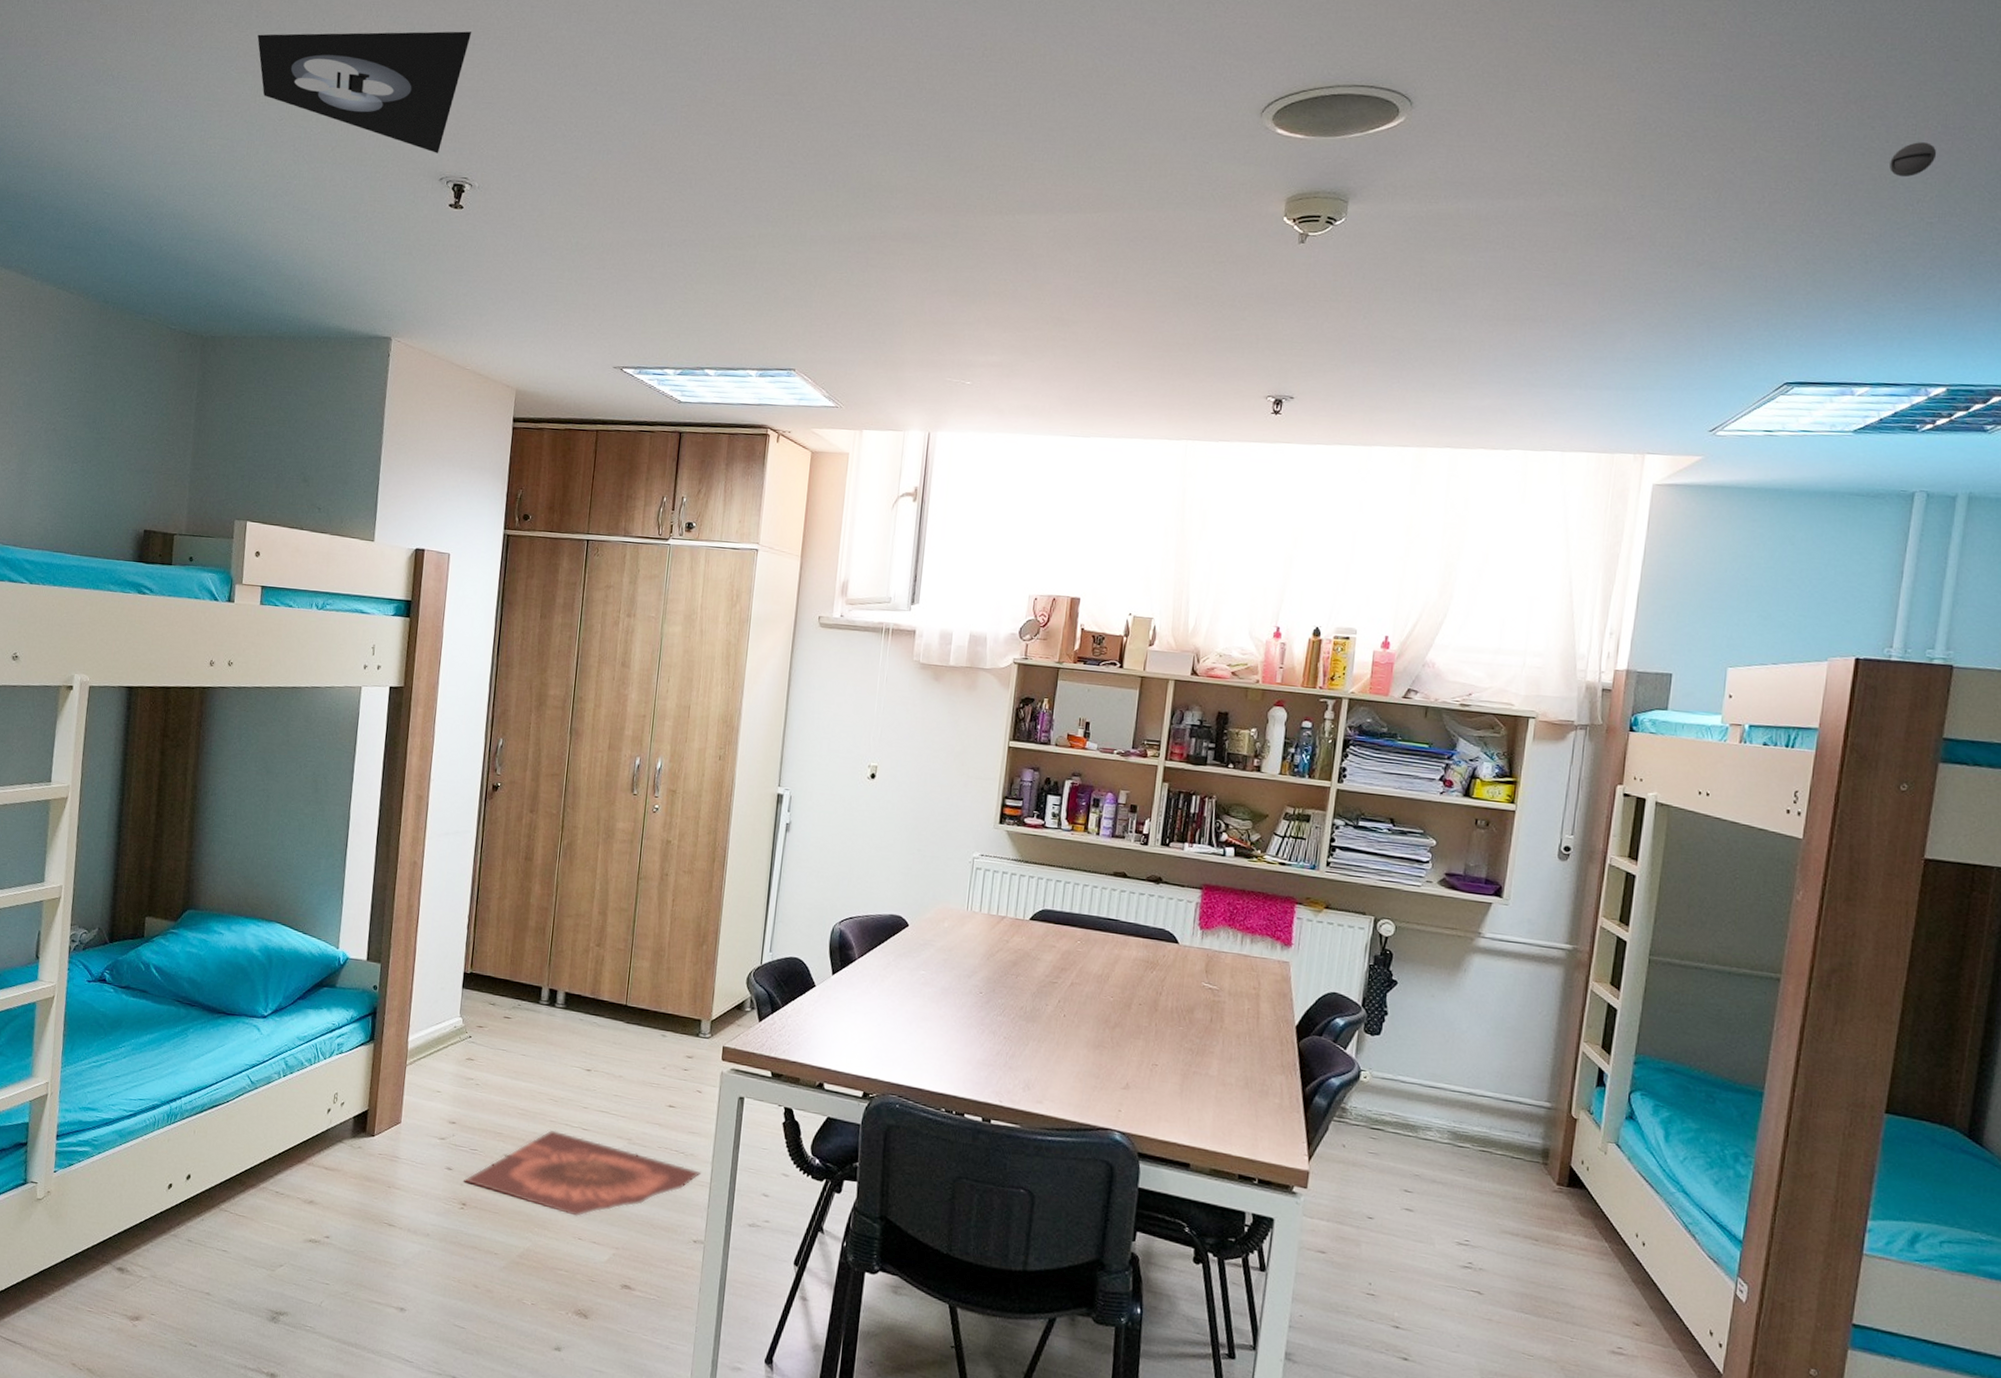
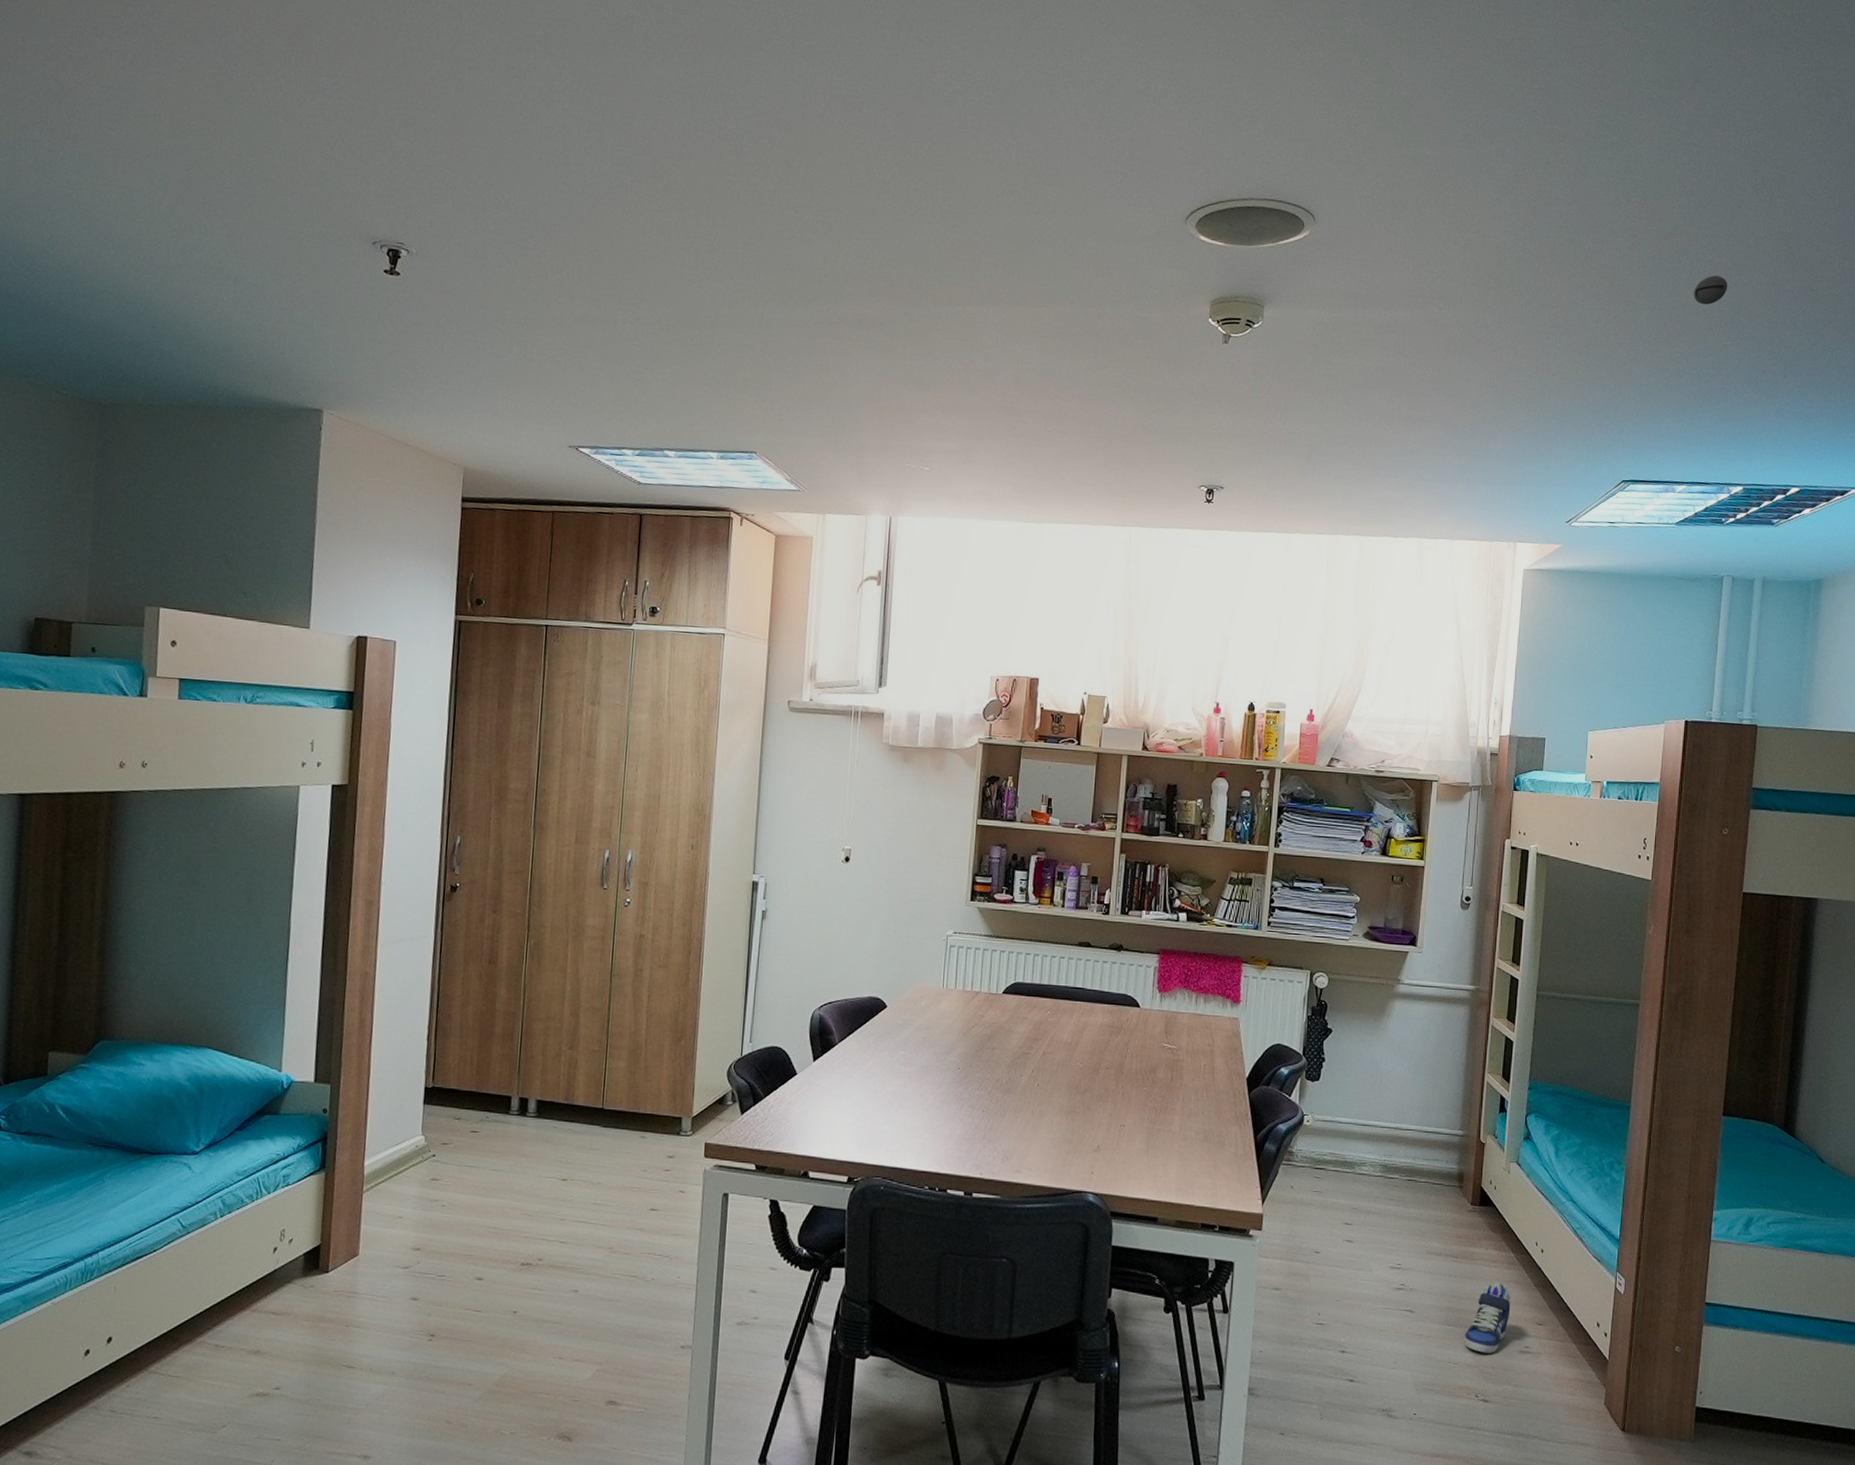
ceiling light: present [257,31,472,153] -> none [157,75,404,216]
rug: present [464,1129,701,1217] -> none [431,1246,687,1335]
sneaker: none [1542,1271,1602,1350] -> present [1464,1281,1511,1353]

